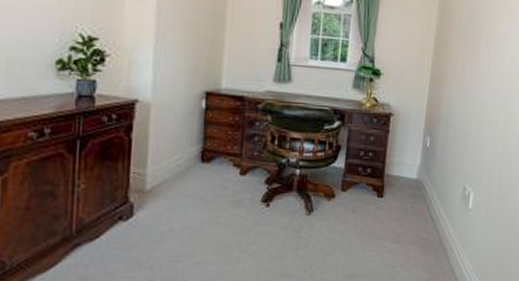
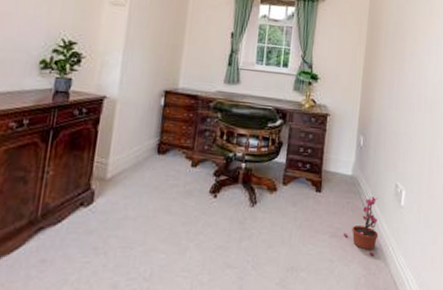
potted plant: none [406,201,444,260] -> present [343,197,379,255]

